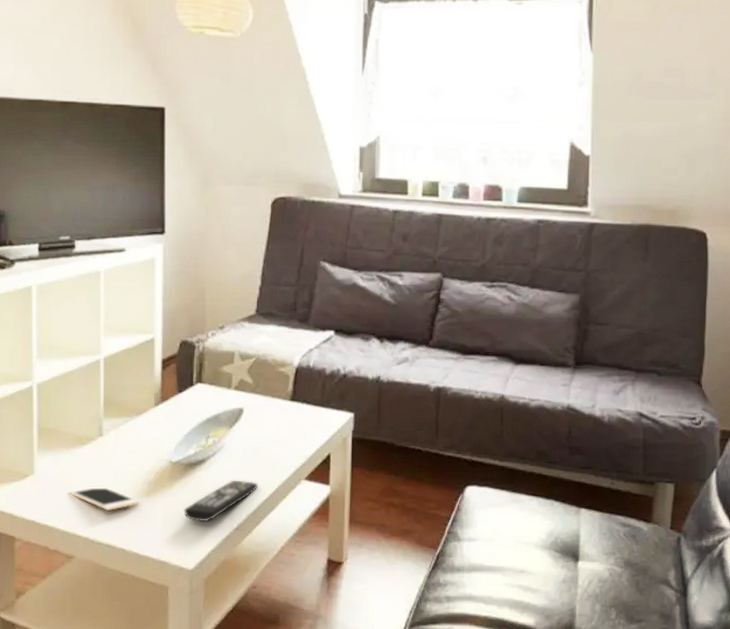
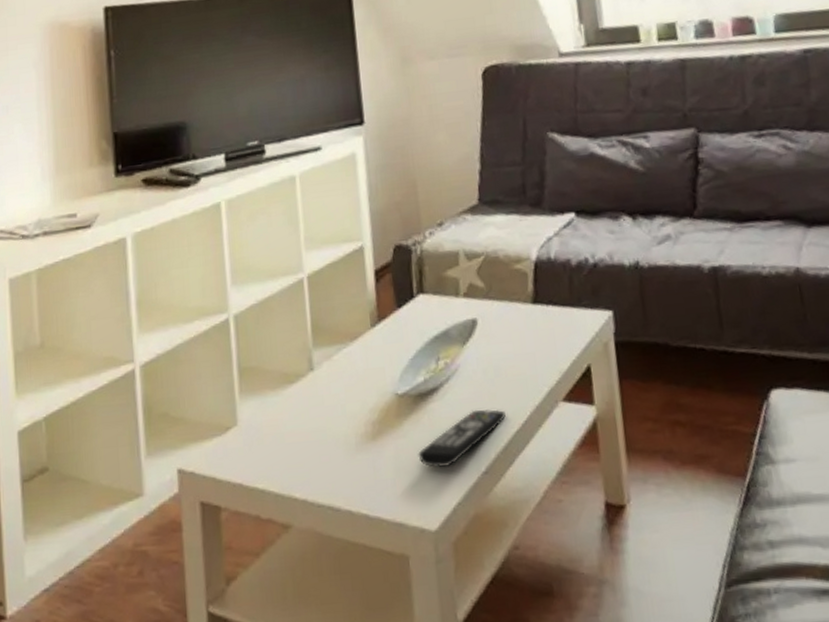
cell phone: present [69,488,140,512] -> none [280,435,365,464]

